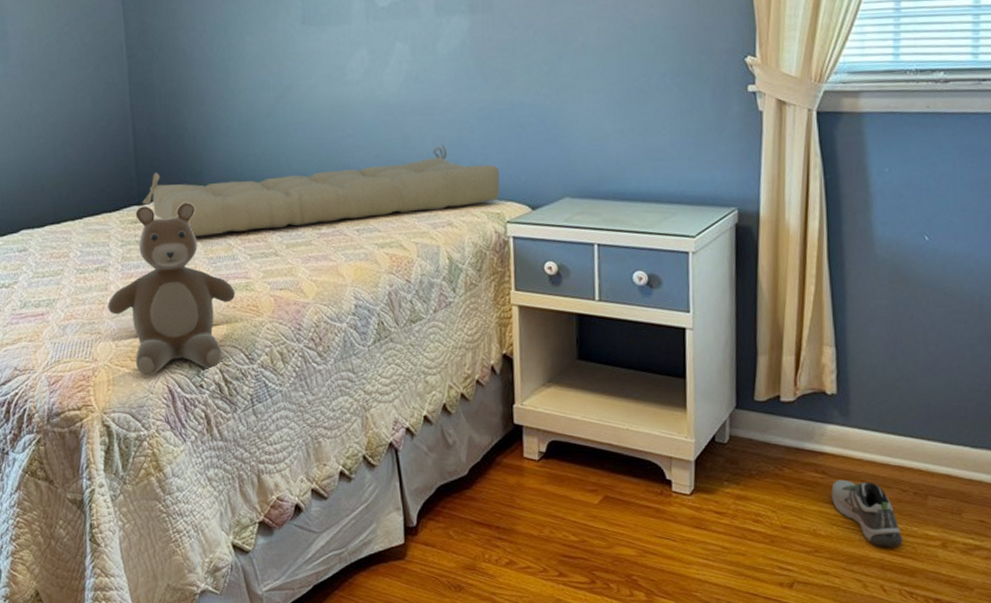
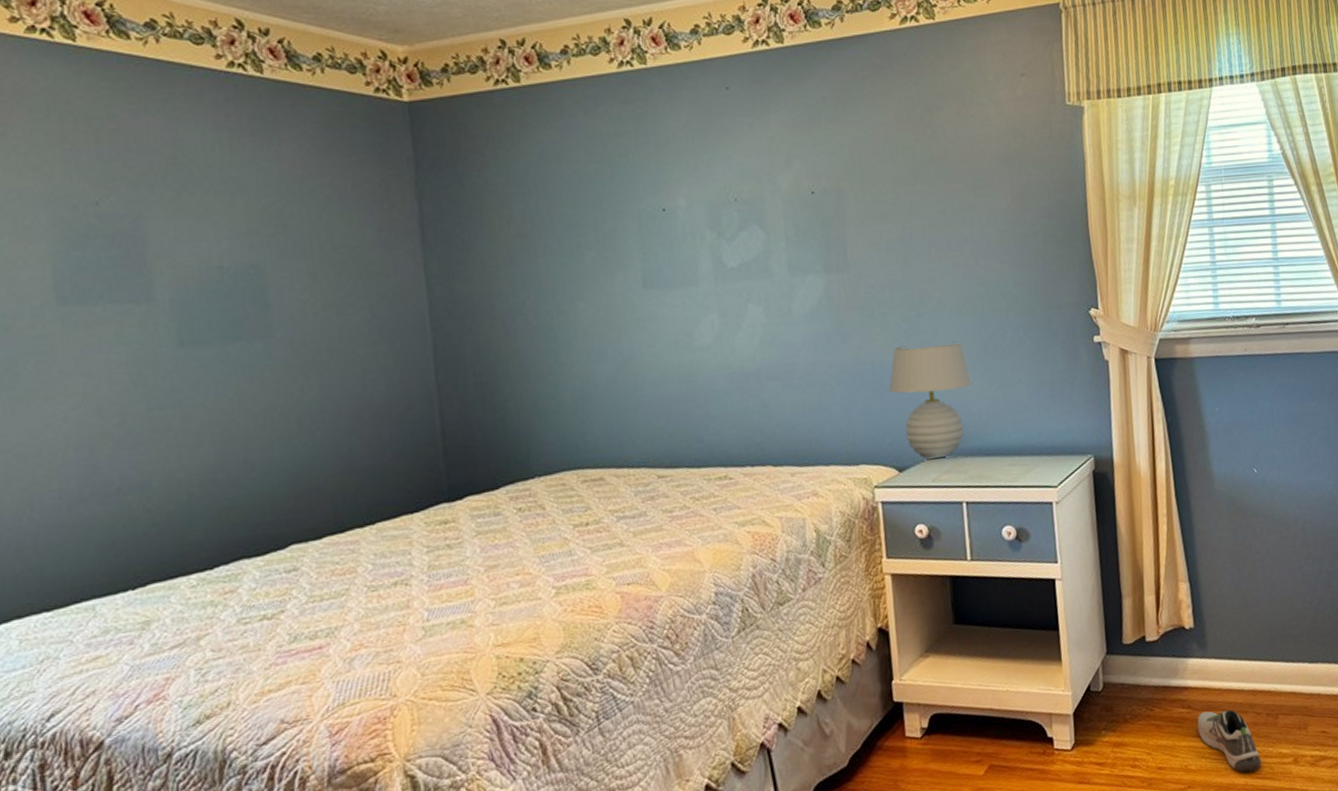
bear: present [107,202,236,376] -> none [410,493,574,707]
seat cushion: present [142,145,500,236] -> none [453,410,866,533]
table lamp: none [527,85,613,199] -> present [889,341,973,459]

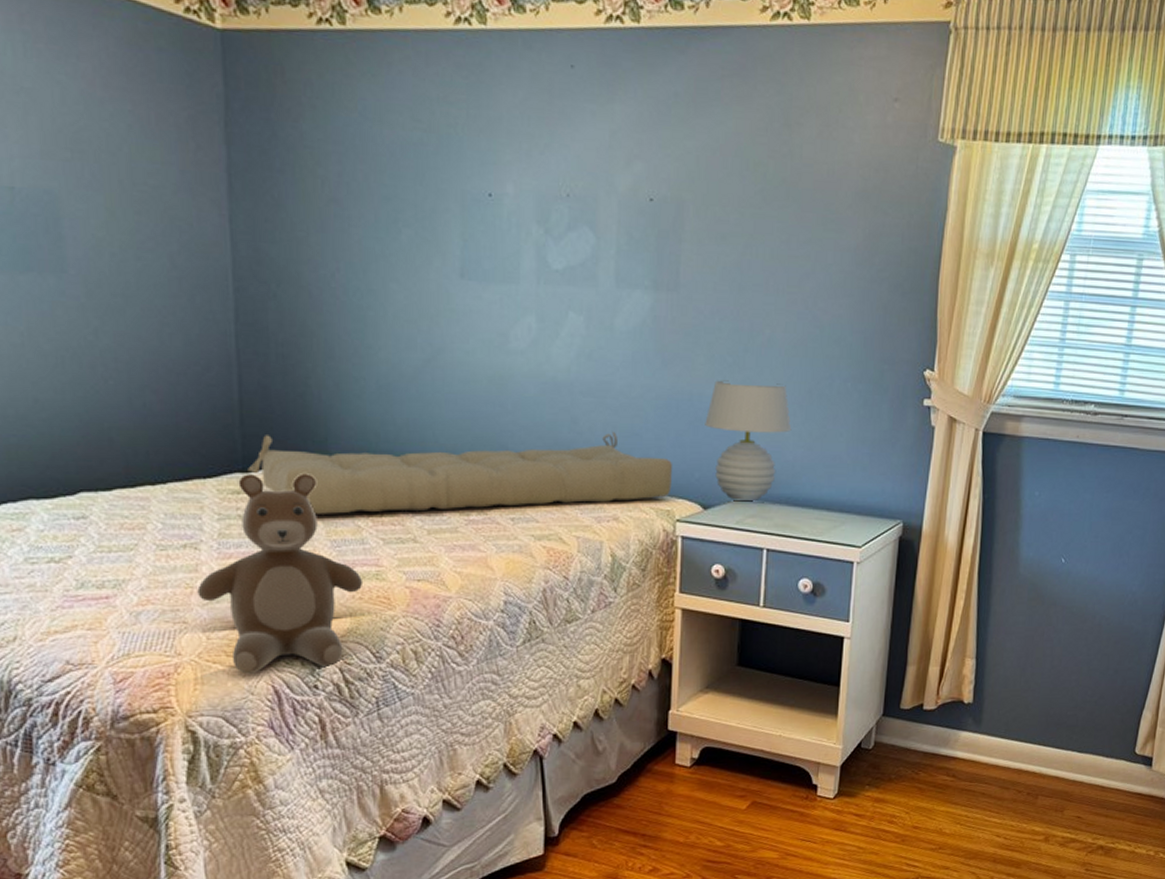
bear: none [410,493,574,707] -> present [197,473,364,674]
seat cushion: none [453,410,866,533] -> present [248,432,672,514]
athletic shoe: present [1197,709,1262,773] -> none [958,782,1014,842]

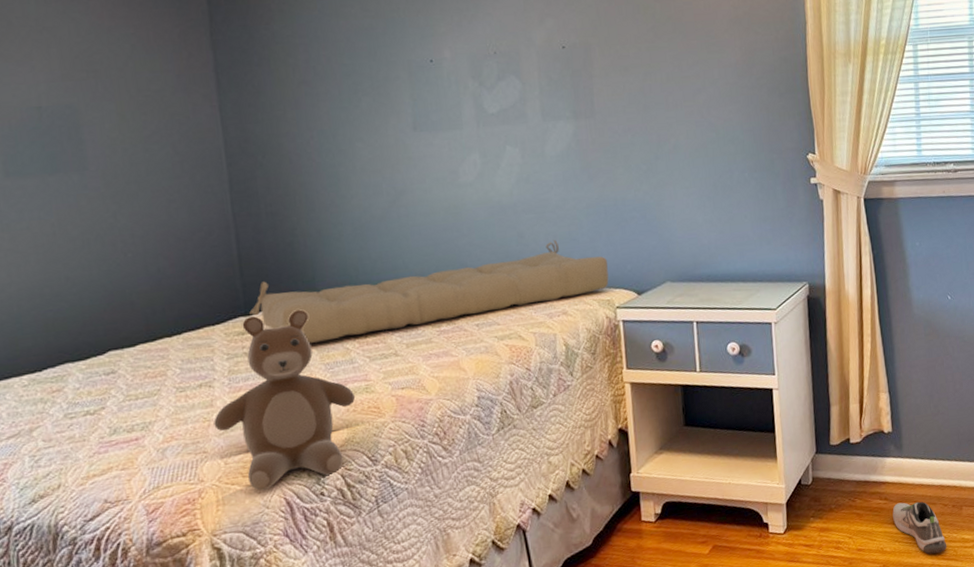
table lamp: present [705,380,792,500] -> none [630,181,704,284]
athletic shoe: none [958,782,1014,842] -> present [892,501,947,555]

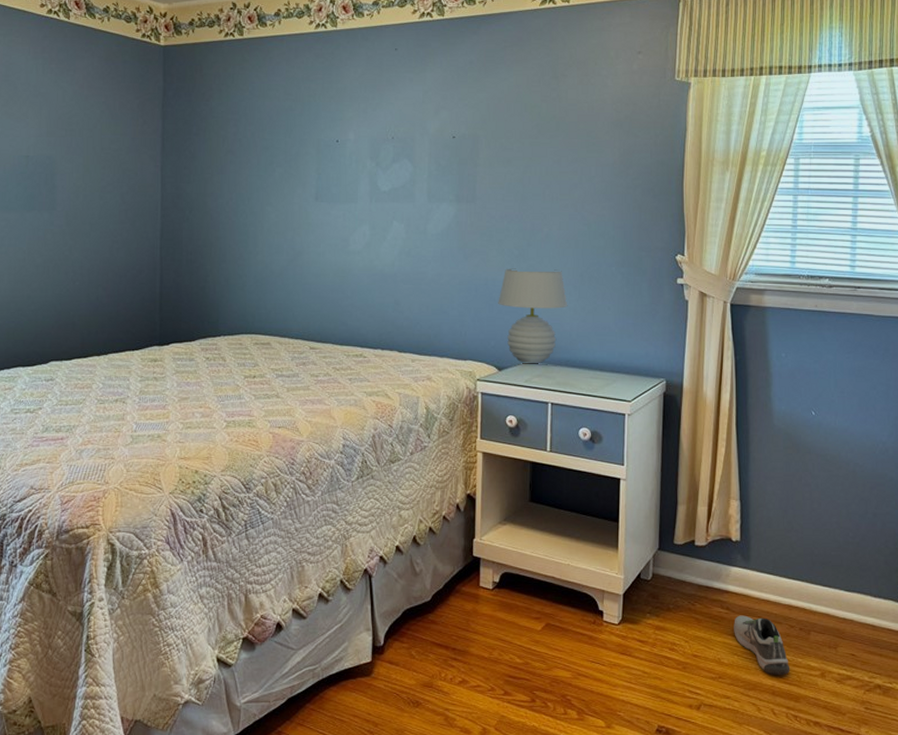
bear: present [213,309,356,491] -> none [123,346,239,499]
seat cushion: present [249,240,609,343] -> none [163,311,473,376]
table lamp: none [630,181,704,284] -> present [498,268,568,363]

